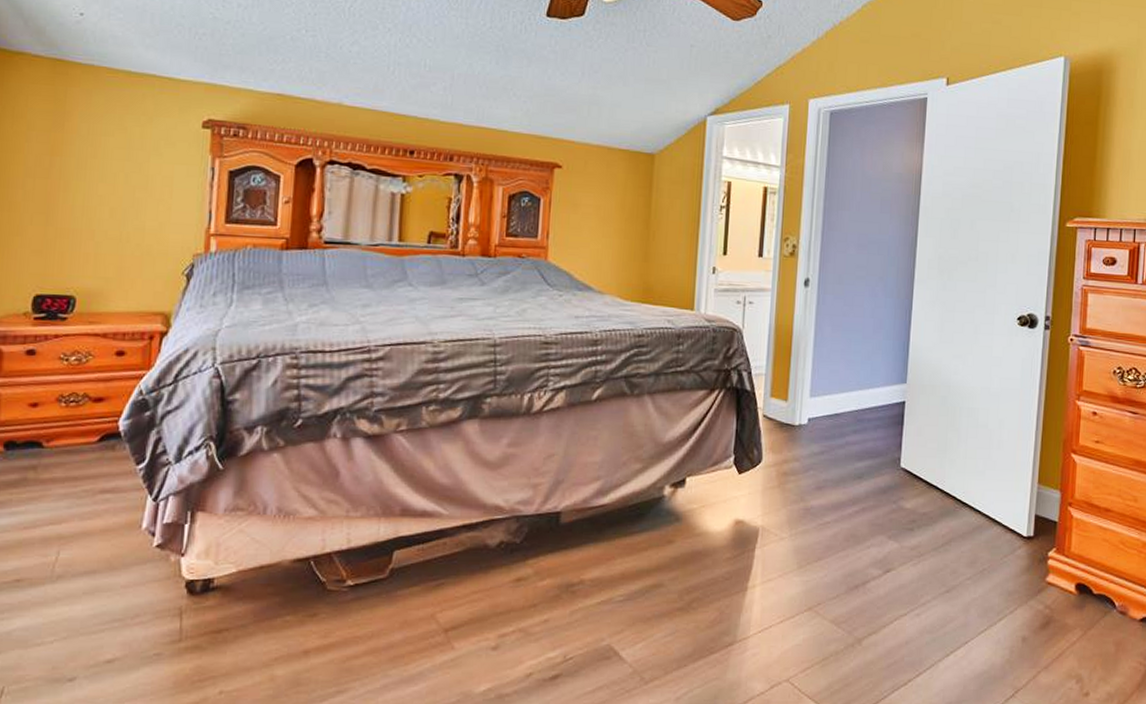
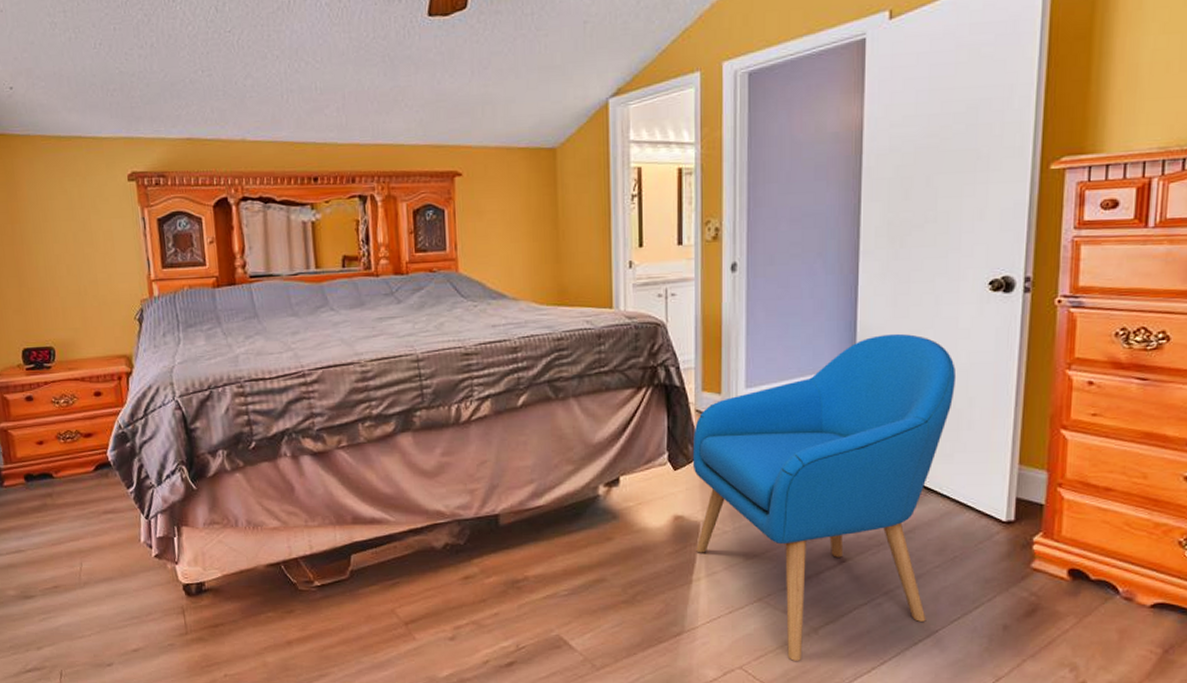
armchair: none [753,356,990,673] -> present [692,333,957,661]

